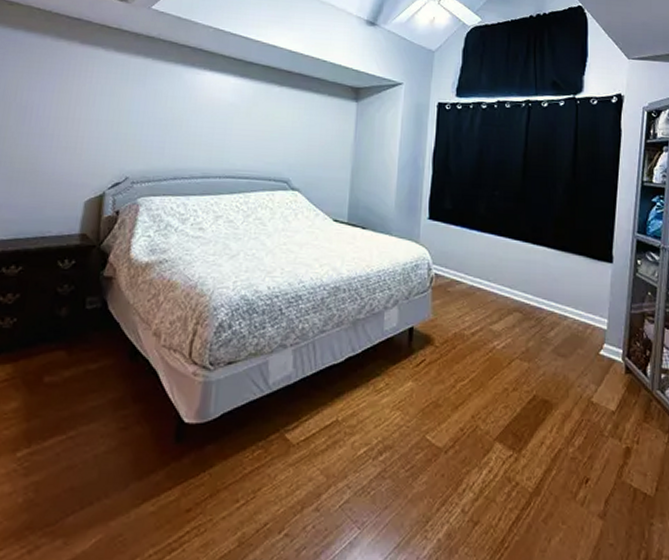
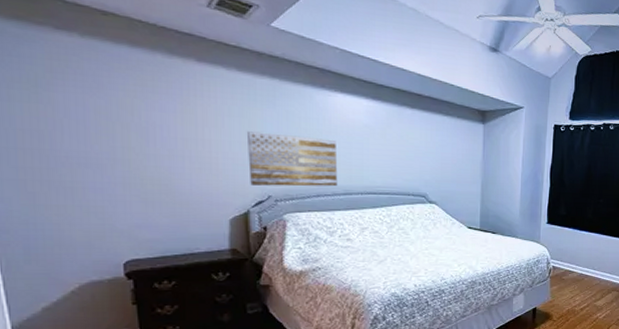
wall art: none [110,110,200,169] -> present [246,131,338,187]

